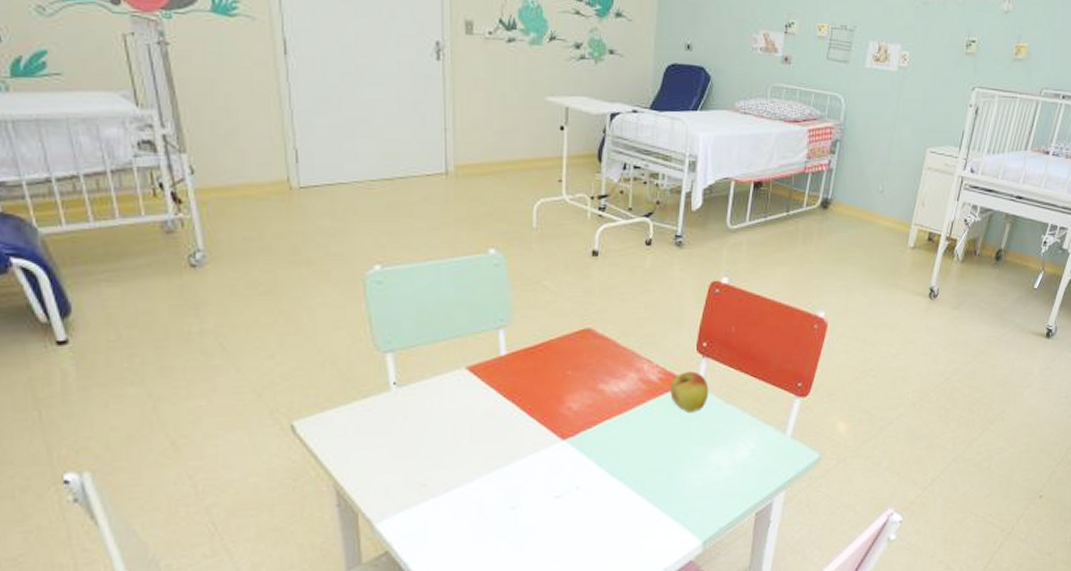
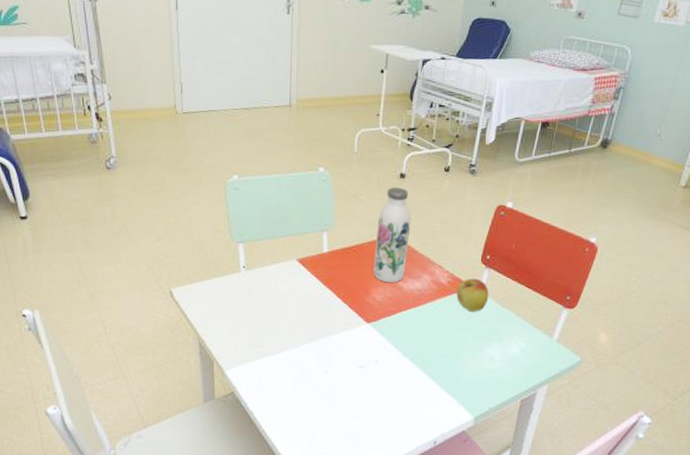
water bottle: none [566,267,609,387] -> present [373,187,411,283]

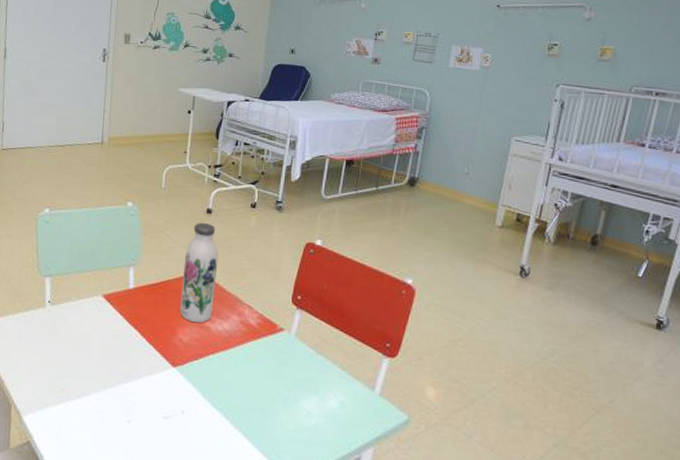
apple: present [456,278,489,312] -> none [267,320,302,358]

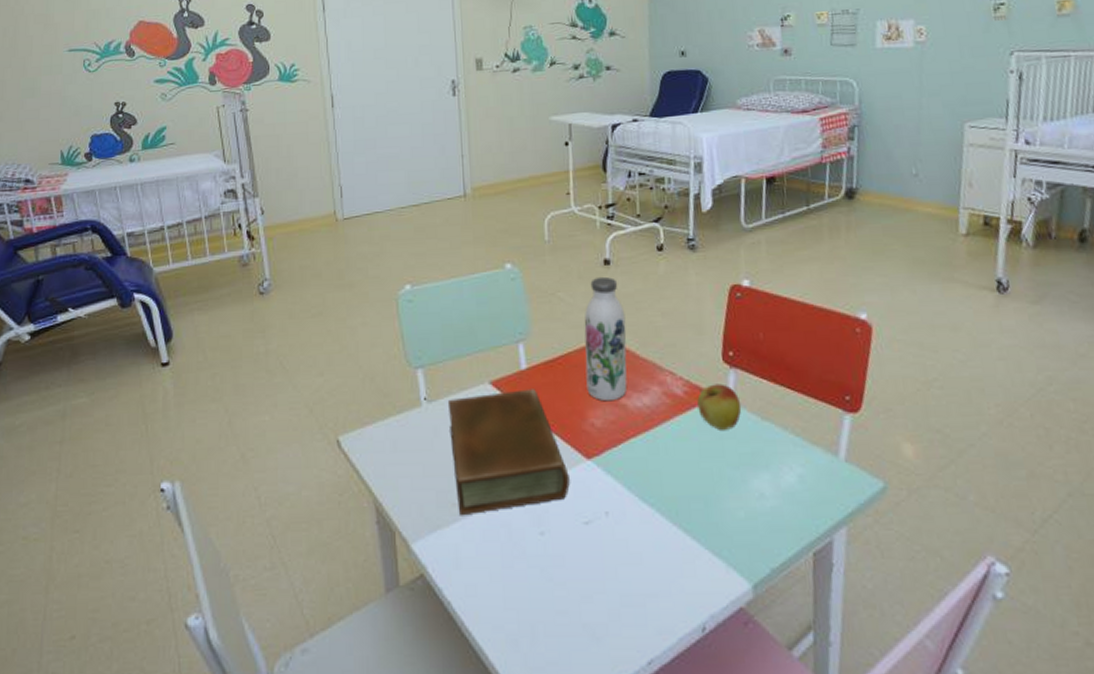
book: none [64,304,157,399] -> present [447,389,570,516]
apple: none [267,320,302,358] -> present [697,383,742,430]

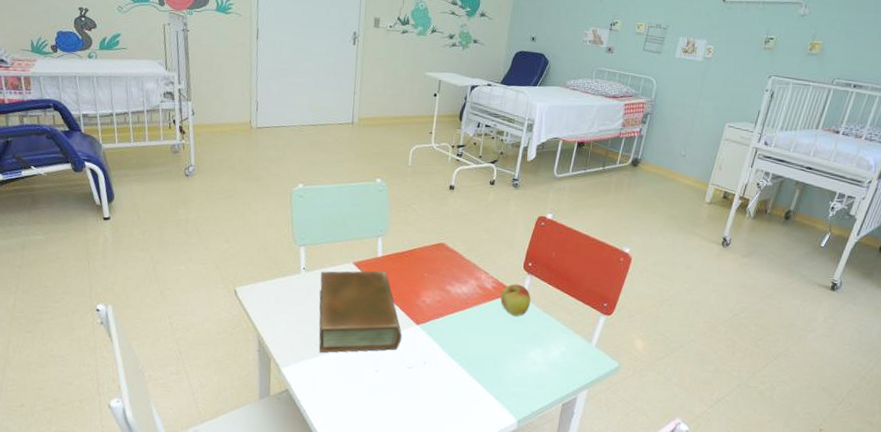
water bottle: present [584,276,628,402] -> none [423,197,459,287]

